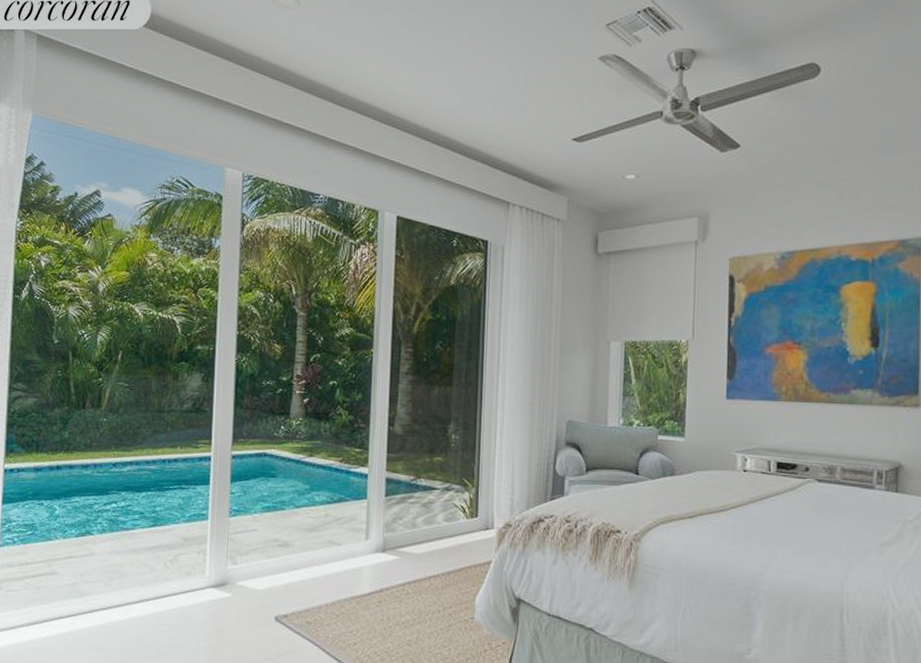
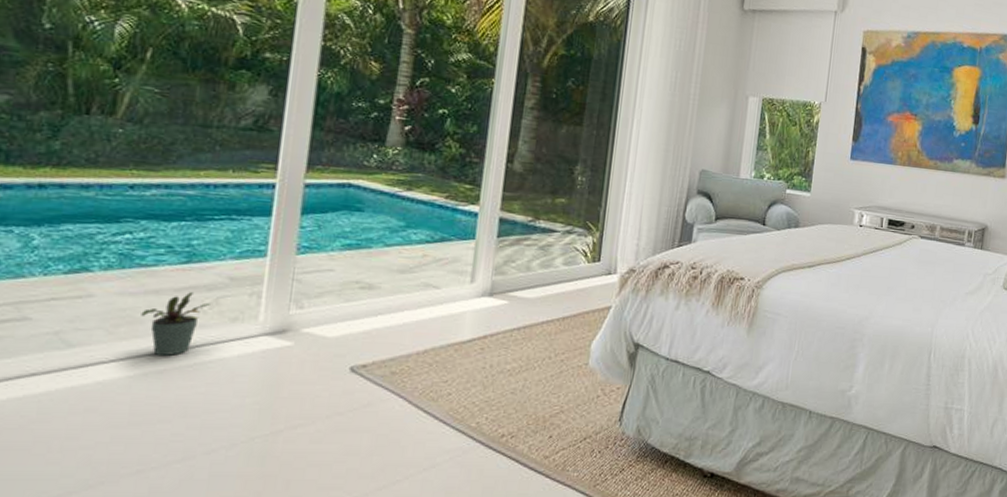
potted plant: none [126,551,171,604] -> present [141,292,210,356]

